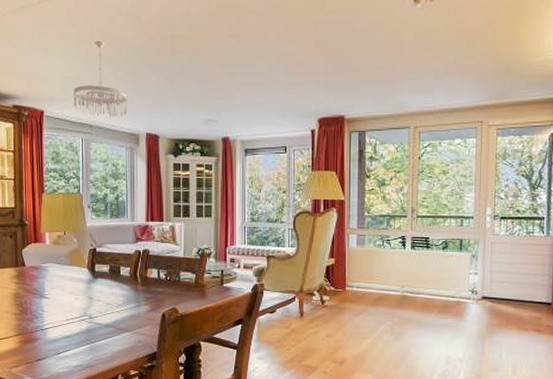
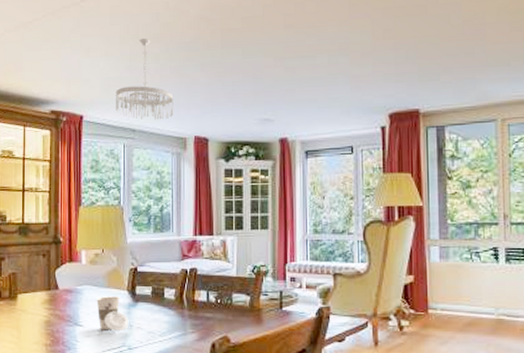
cup: none [60,272,89,304] -> present [96,296,129,332]

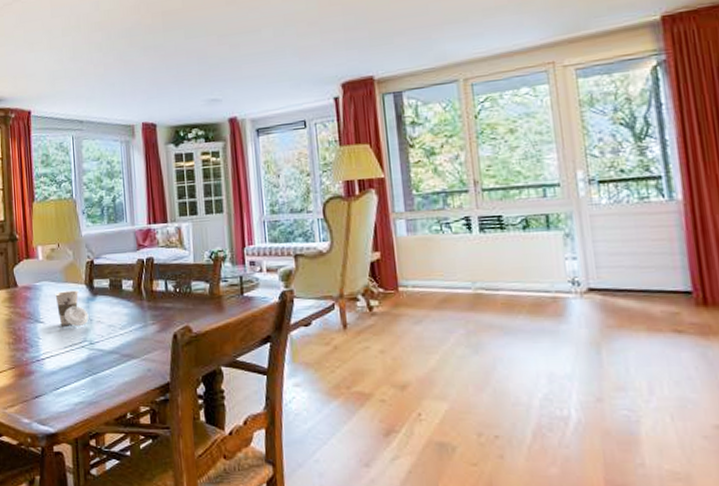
chandelier: present [116,38,174,120] -> none [61,27,120,110]

